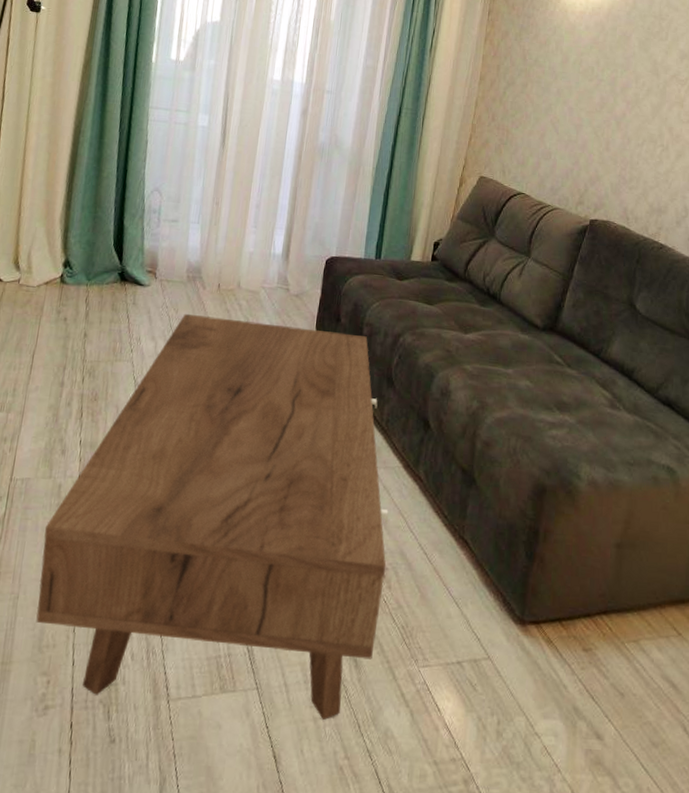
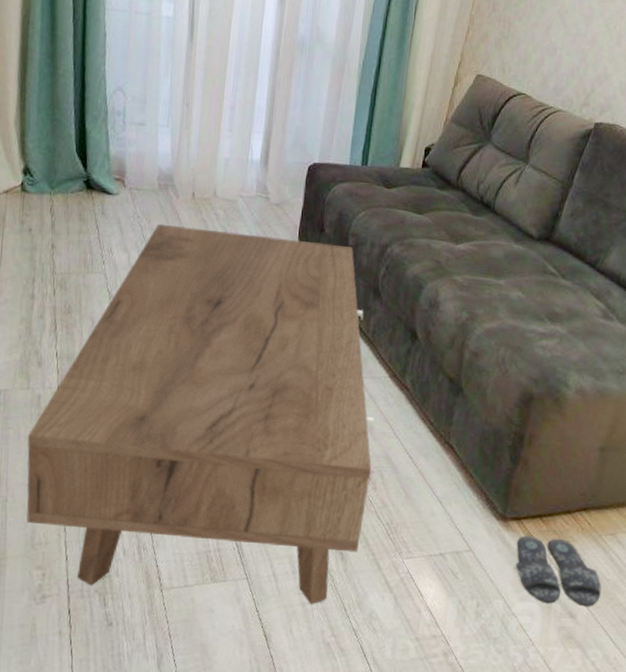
slippers: none [536,641,629,725] -> present [515,535,602,606]

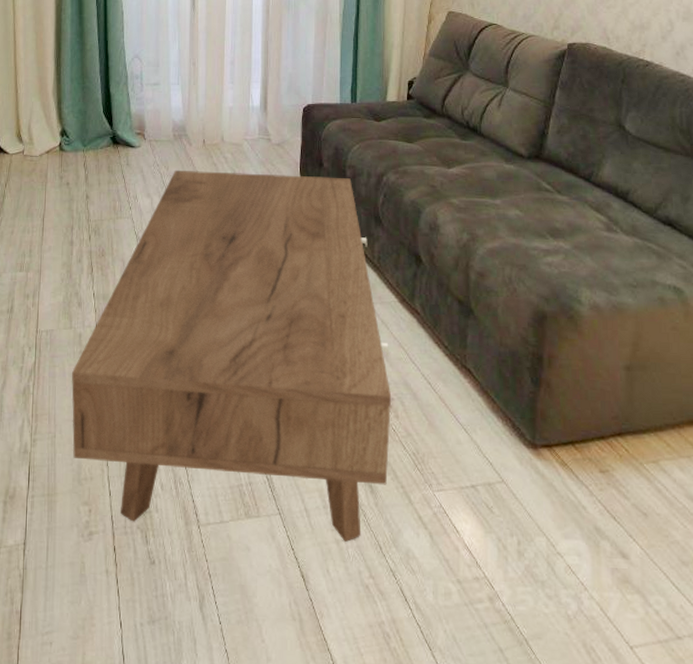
slippers: present [515,535,602,606] -> none [552,464,654,544]

